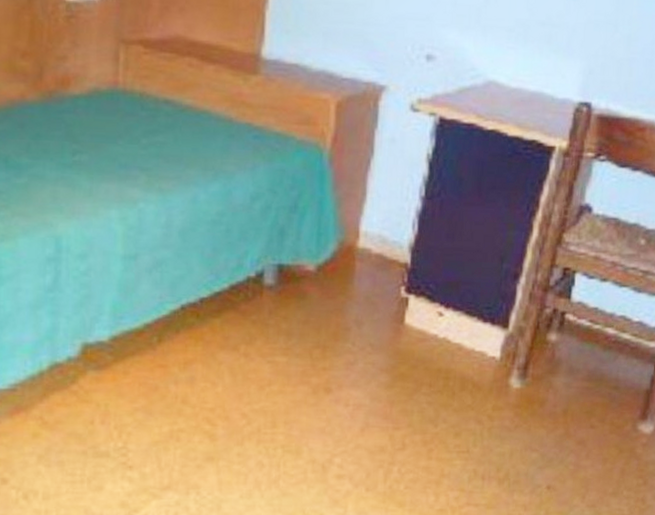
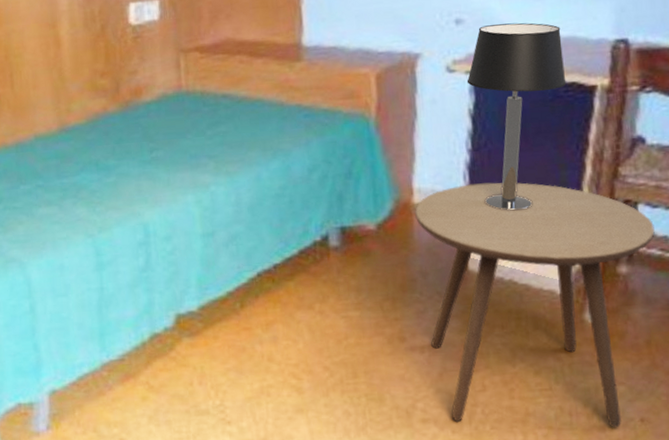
side table: none [357,233,588,494] -> present [415,182,656,428]
table lamp: none [429,66,529,267] -> present [466,22,567,211]

